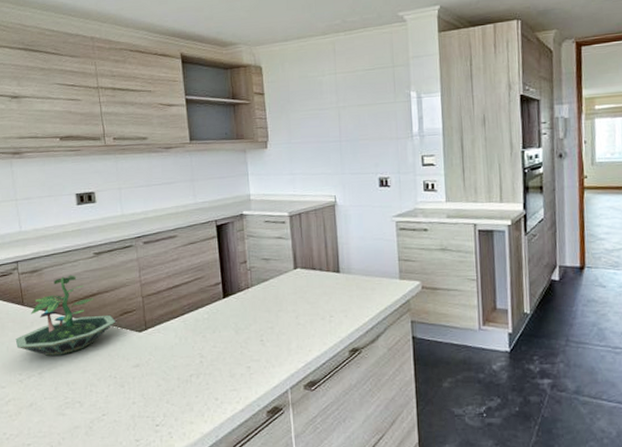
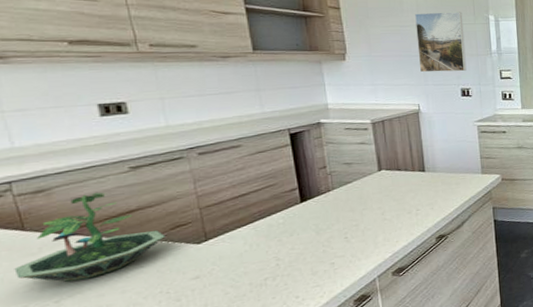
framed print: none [334,89,386,160] -> present [415,12,467,73]

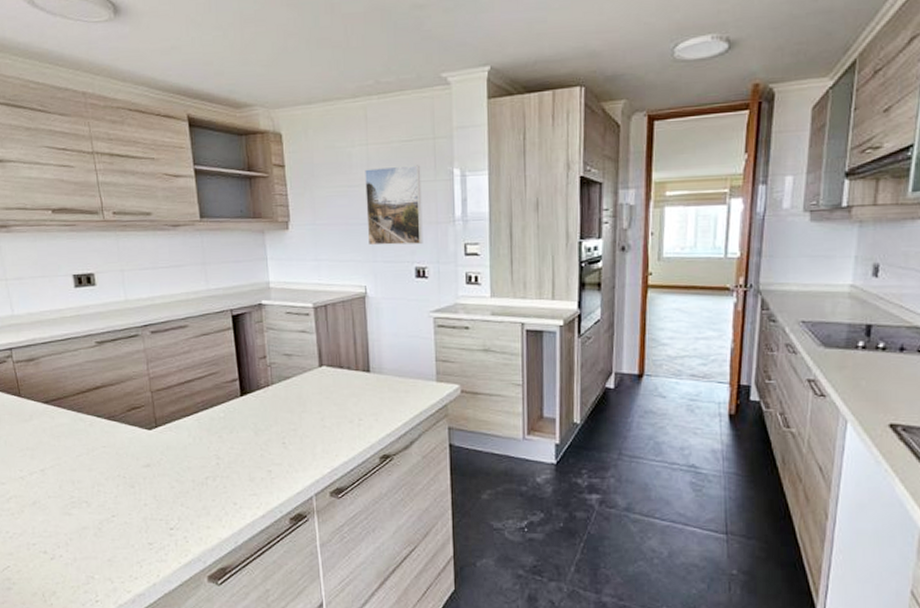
terrarium: present [14,192,165,283] -> none [13,365,123,453]

